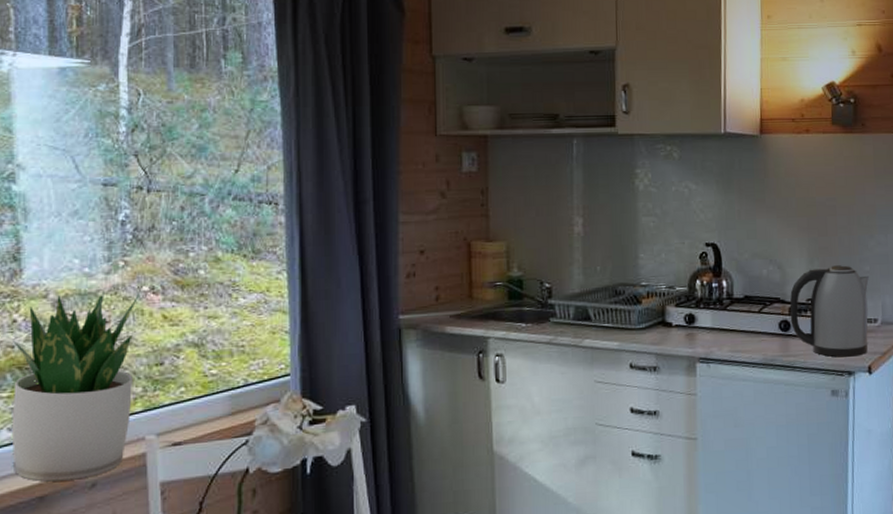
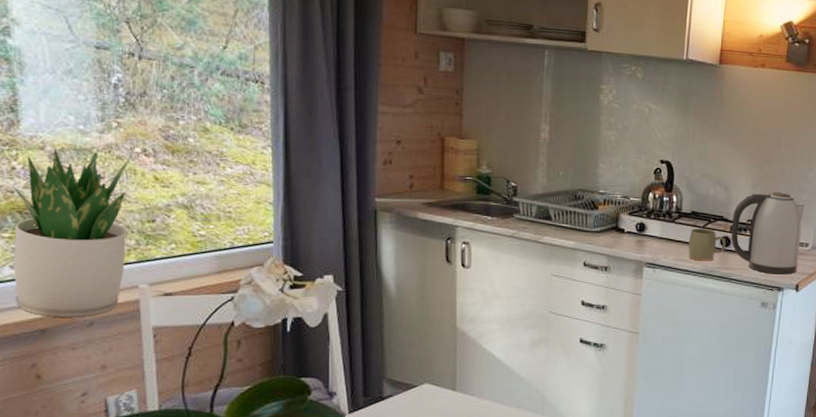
mug: none [744,313,786,350] -> present [688,228,726,261]

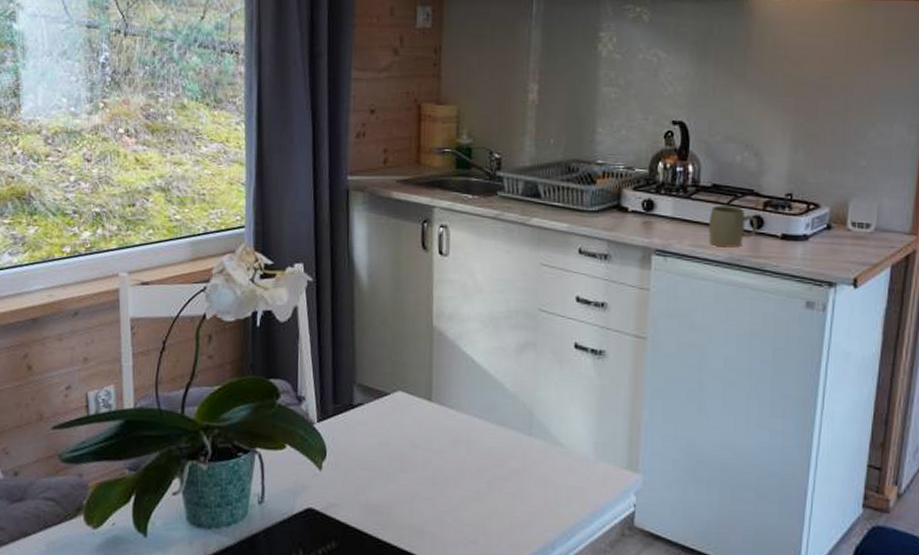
planter: present [11,148,133,318] -> none [11,130,117,307]
kettle: present [731,192,805,275] -> none [764,157,864,266]

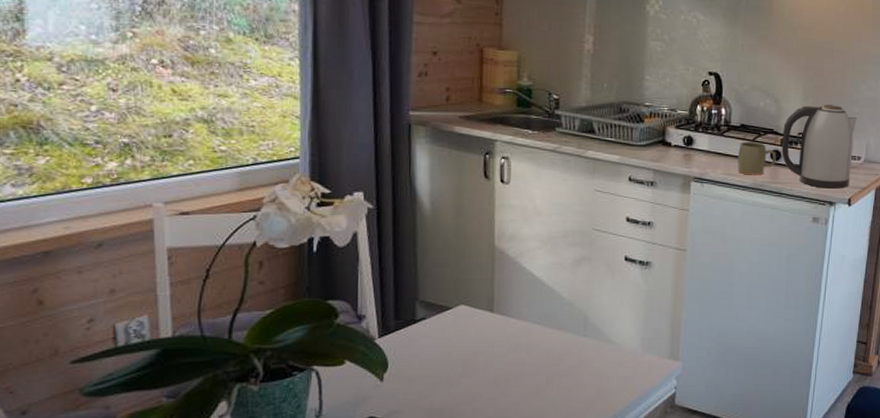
kettle: none [764,157,864,266] -> present [781,104,857,189]

